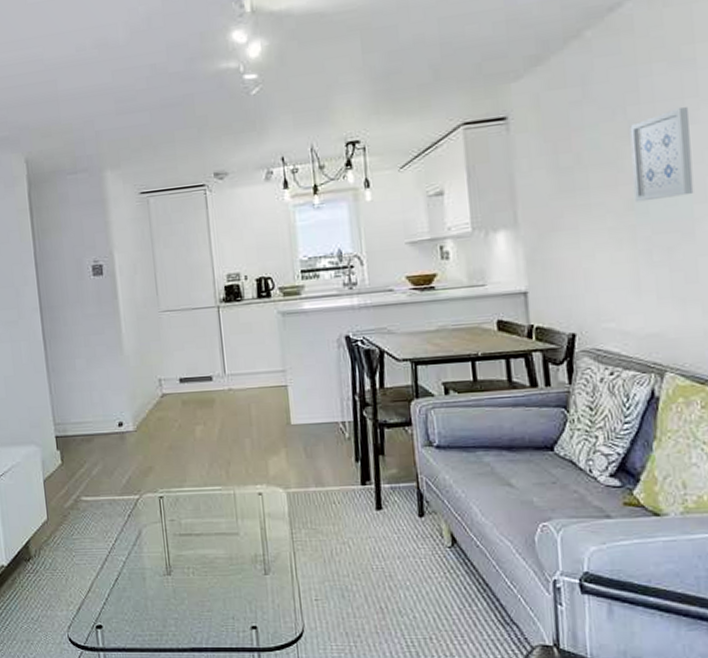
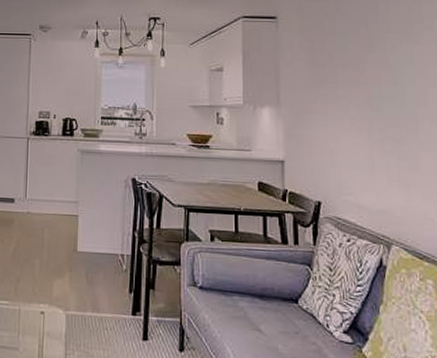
wall art: present [630,107,694,203] -> none [370,30,418,100]

